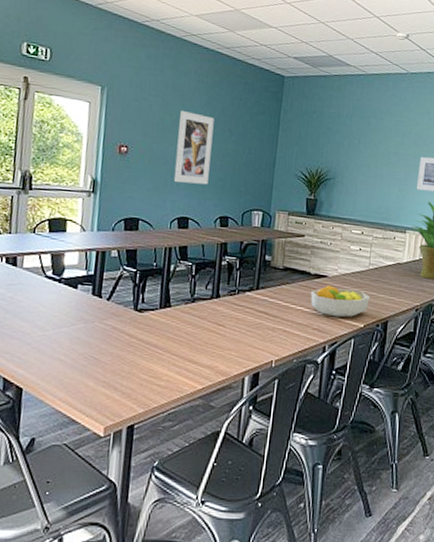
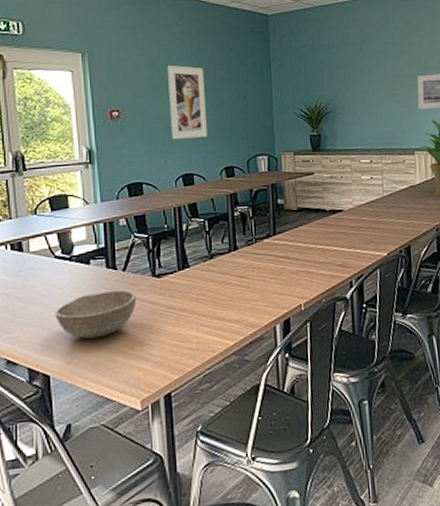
bowl: none [36,317,117,361] -> present [55,290,137,340]
fruit bowl: present [310,285,369,318] -> none [329,219,389,251]

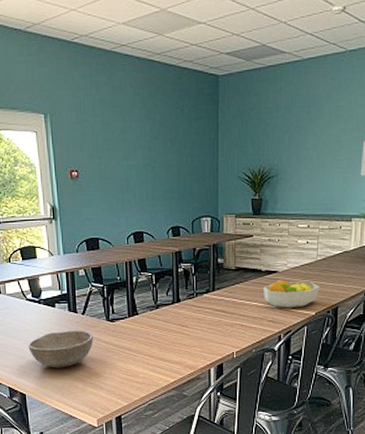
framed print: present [168,64,207,139] -> none [122,126,156,199]
fruit bowl: none [329,219,389,251] -> present [264,279,319,308]

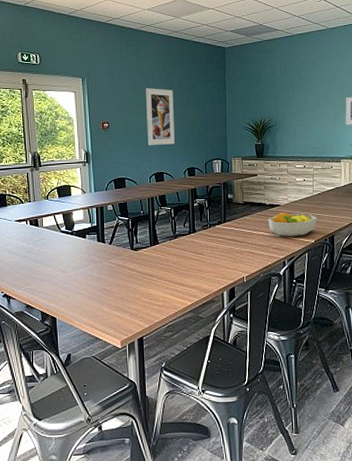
bowl: present [28,330,94,368] -> none [60,258,119,293]
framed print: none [122,126,156,199] -> present [146,87,175,145]

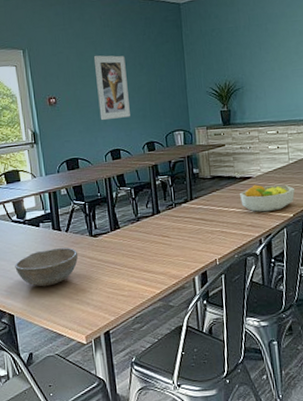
bowl: none [60,258,119,293] -> present [15,247,78,287]

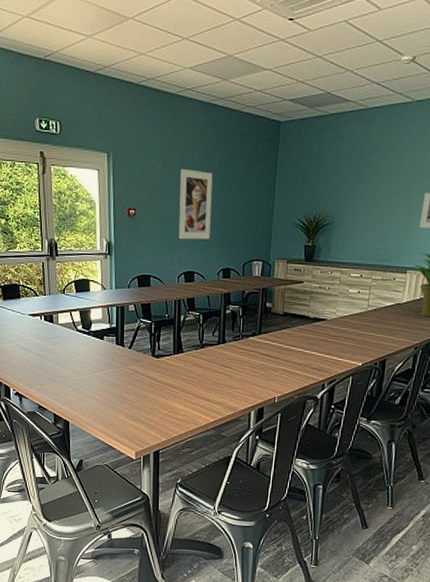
bowl: present [15,247,78,287] -> none [75,363,139,399]
fruit bowl: present [240,184,295,213] -> none [310,327,368,358]

